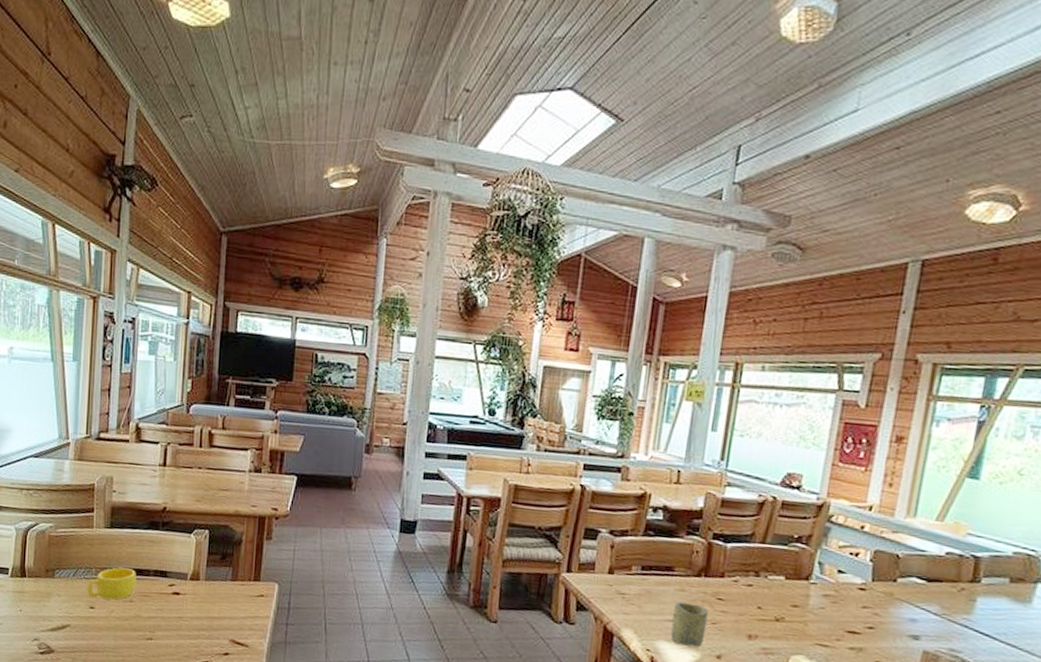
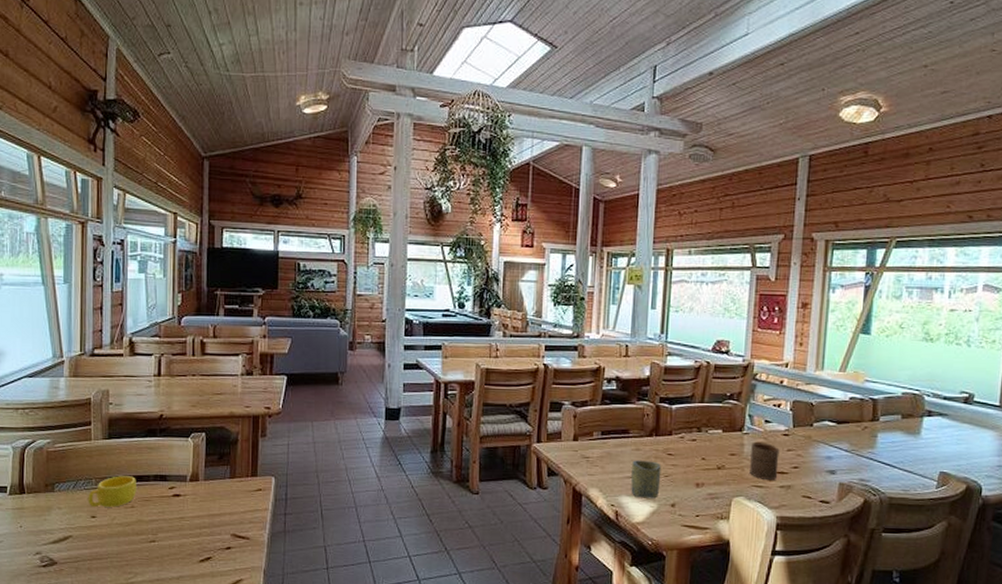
cup: none [814,594,853,640] -> present [750,442,780,480]

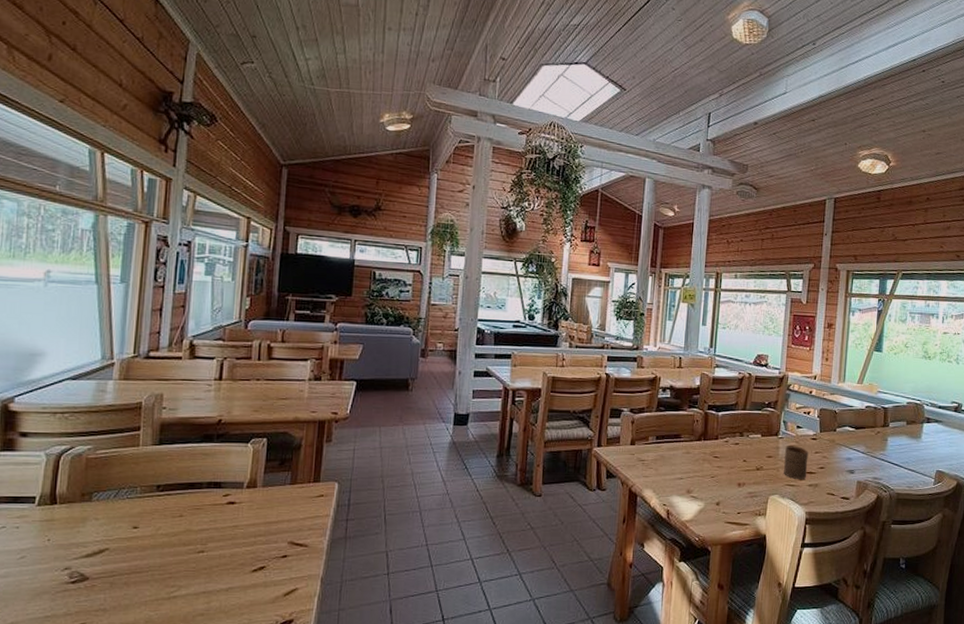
cup: present [88,476,136,508] -> none [130,483,187,518]
cup: present [631,460,662,499] -> none [681,463,708,498]

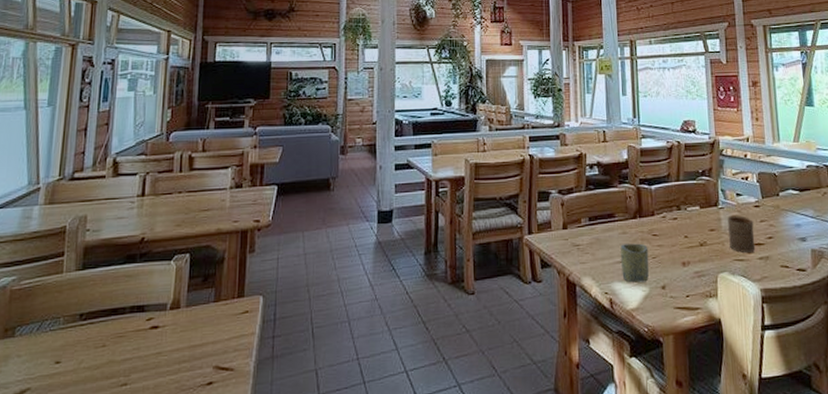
cup: none [681,463,708,498] -> present [621,243,650,283]

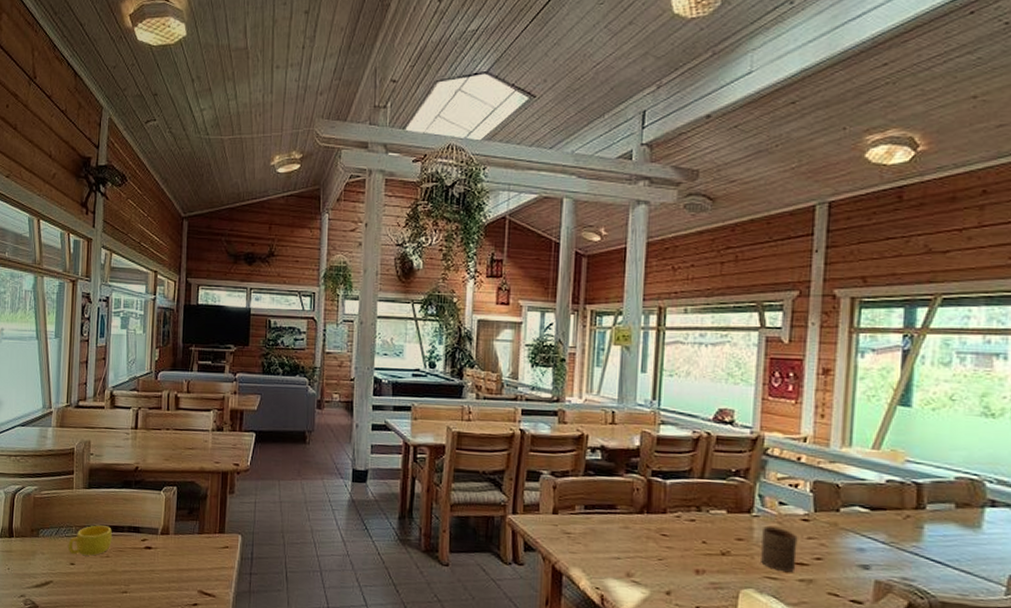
cup: none [53,310,110,351] -> present [68,525,112,556]
cup: present [621,243,650,283] -> none [618,539,654,584]

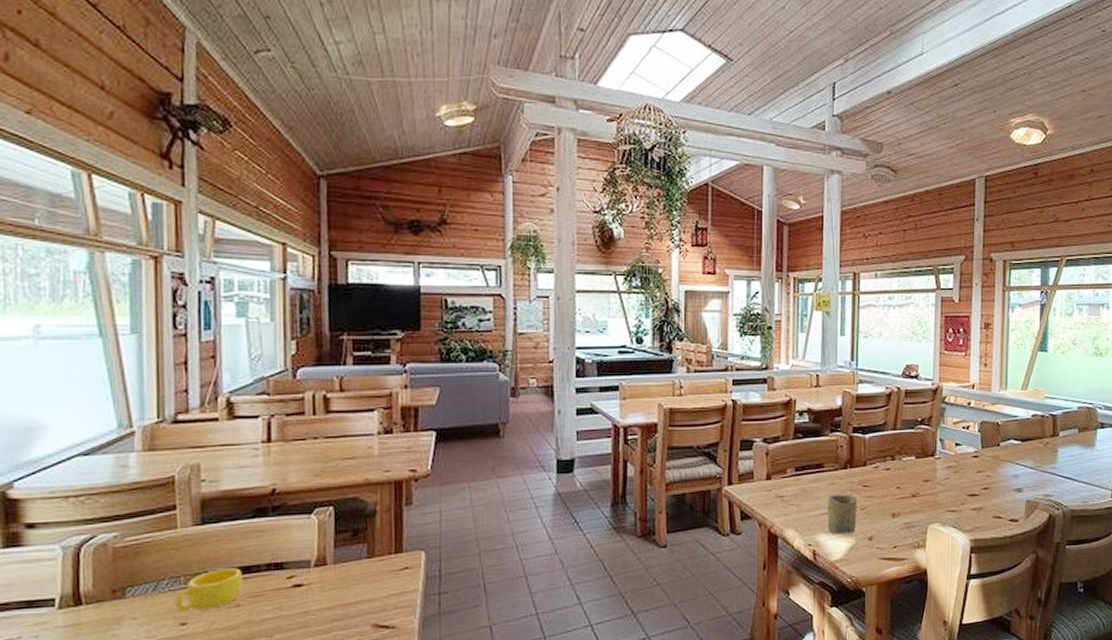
cup: none [618,539,654,584] -> present [828,494,857,534]
cup: present [761,527,798,572] -> none [943,466,970,503]

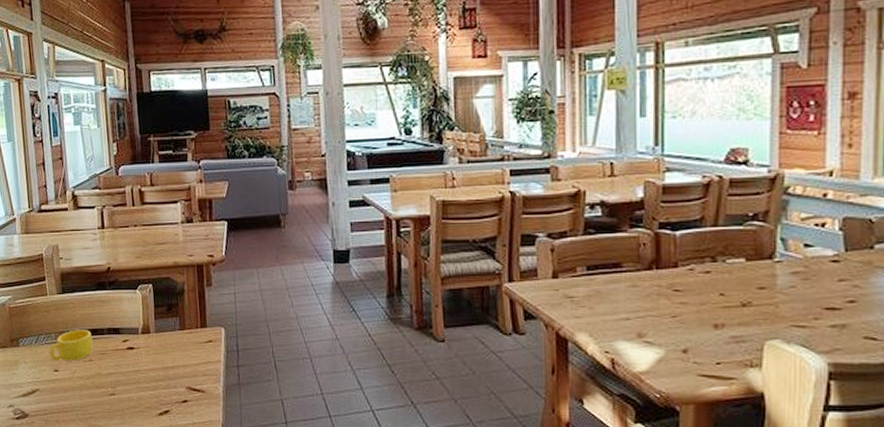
cup: present [828,494,857,534] -> none [628,299,667,344]

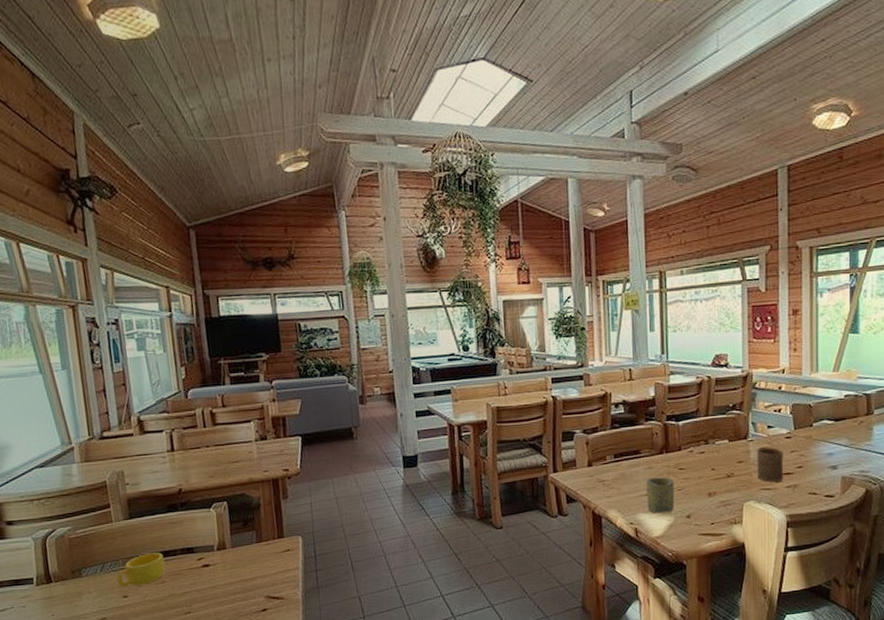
cup: none [628,299,667,344] -> present [646,477,675,514]
cup: none [787,272,827,318] -> present [757,447,784,482]

